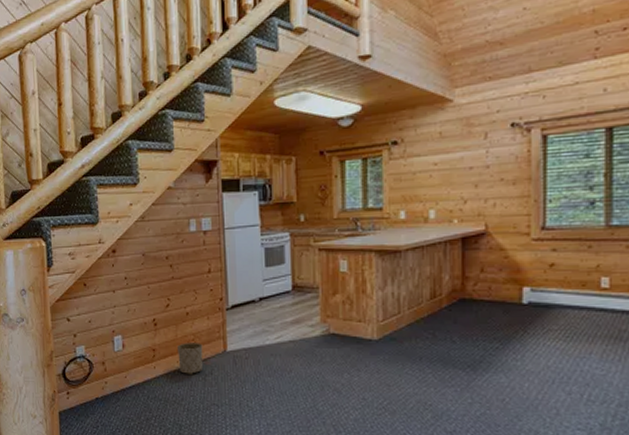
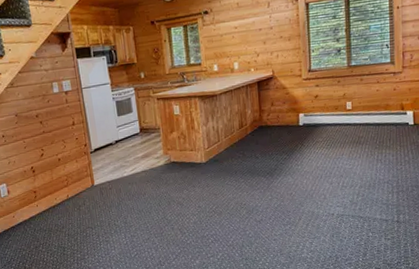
planter: present [178,343,203,374] -> none [54,181,77,207]

